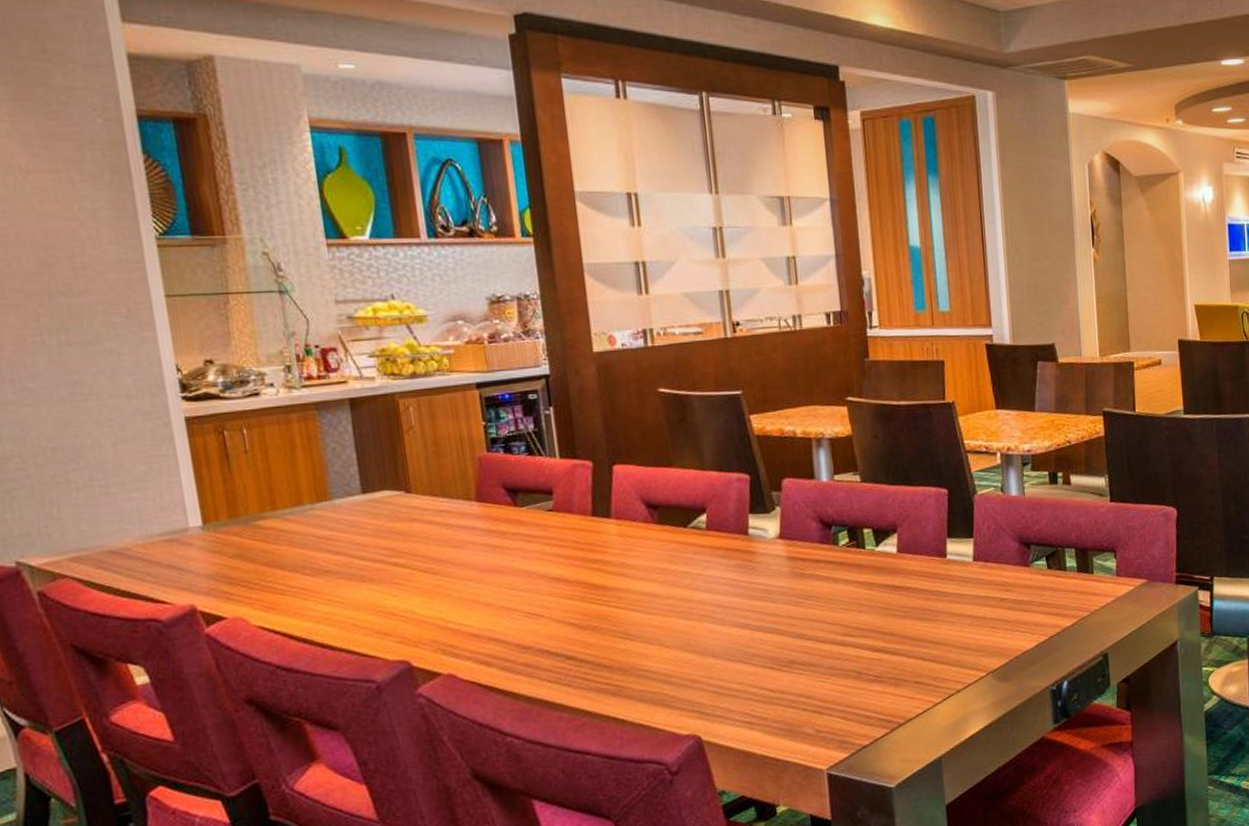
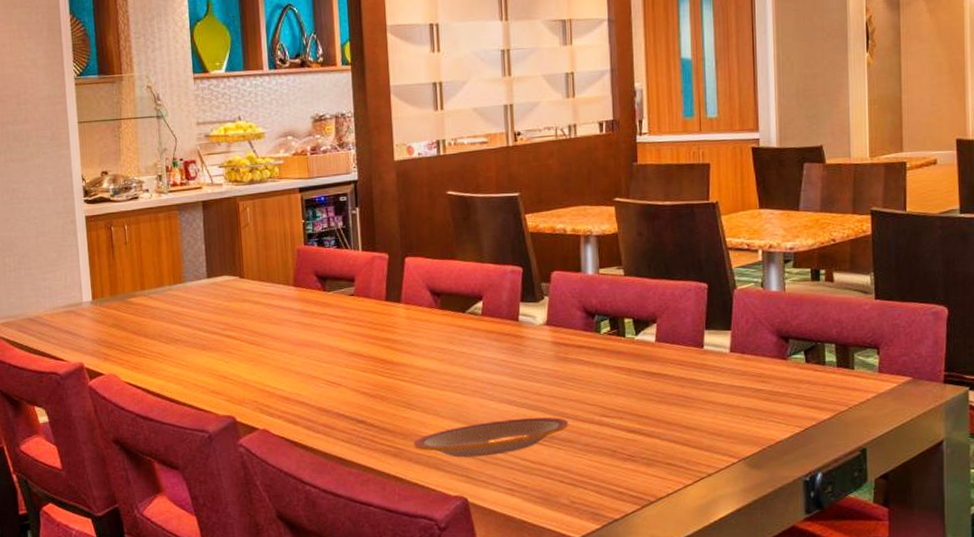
plate: none [635,640,810,692] -> present [414,417,569,458]

